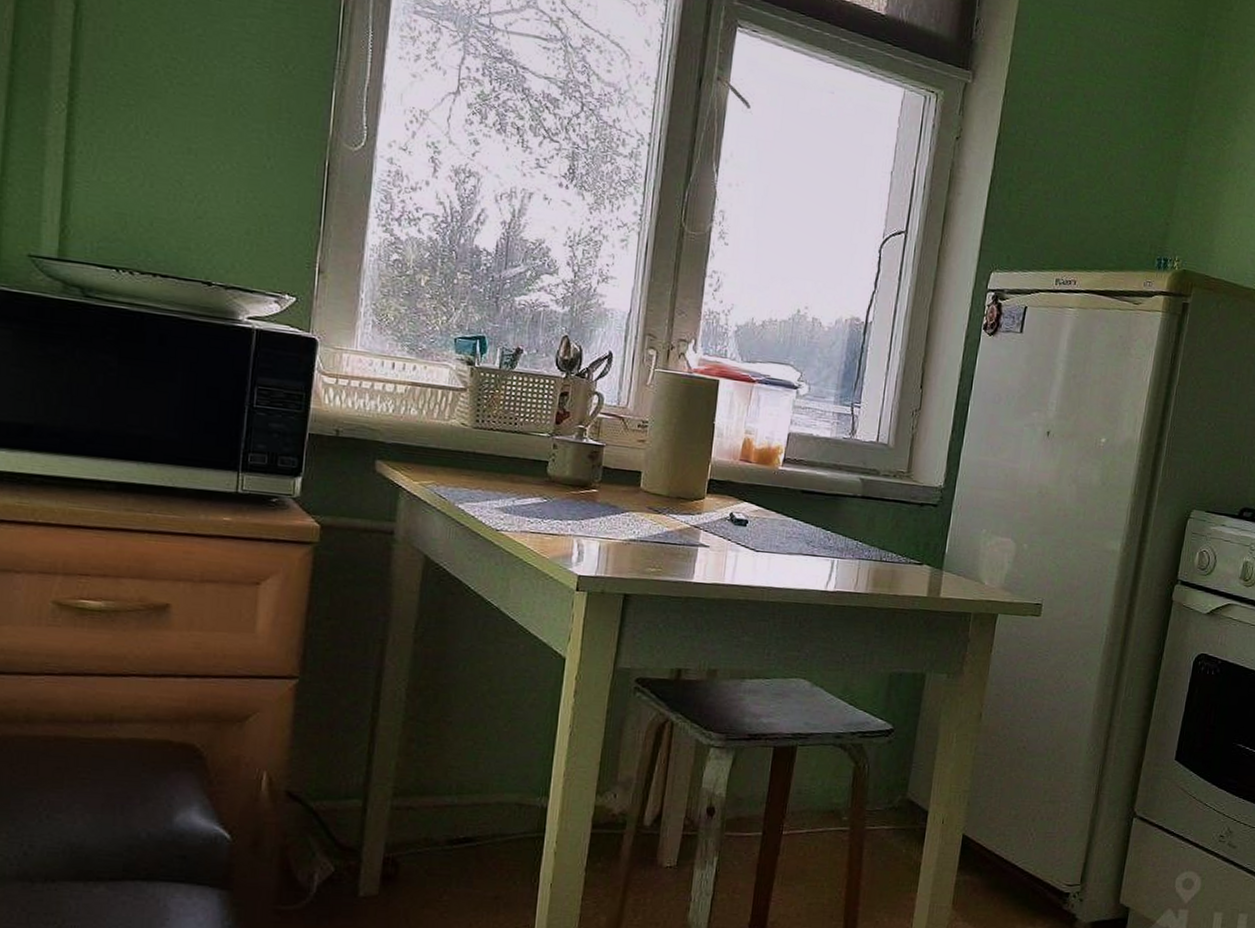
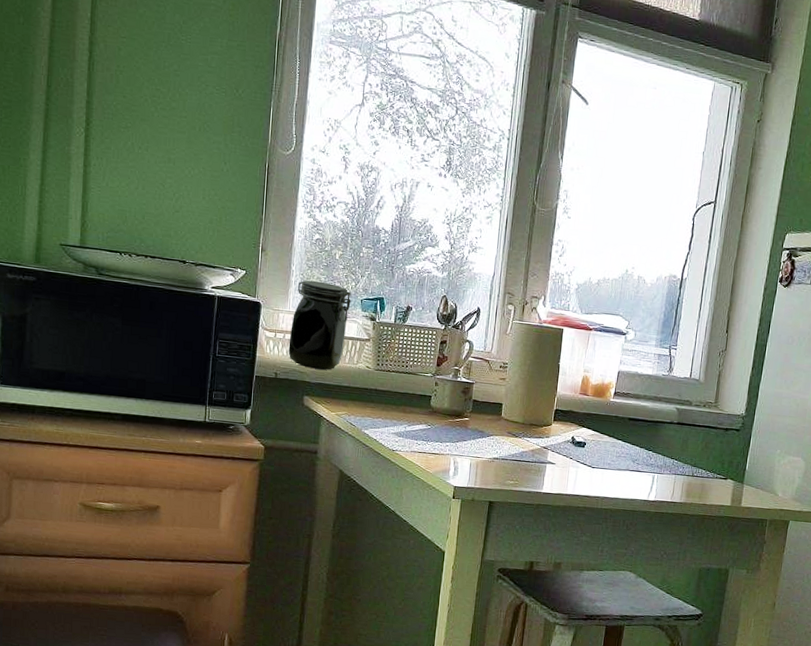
jar: none [354,311,442,427] -> present [288,280,352,370]

